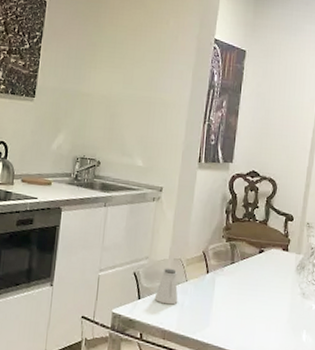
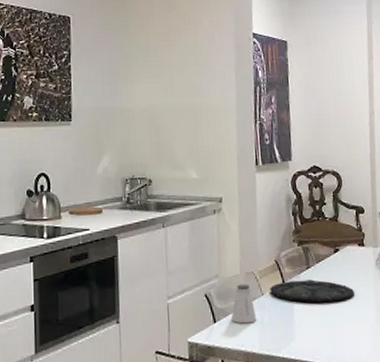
plate: none [194,272,272,298] -> present [270,279,354,303]

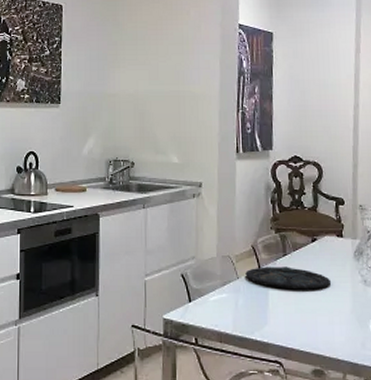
saltshaker: present [231,283,257,324] -> none [206,266,232,305]

